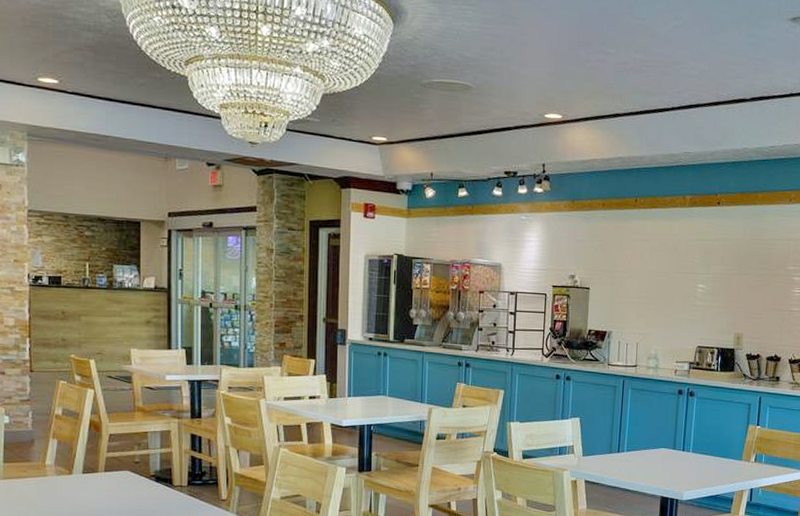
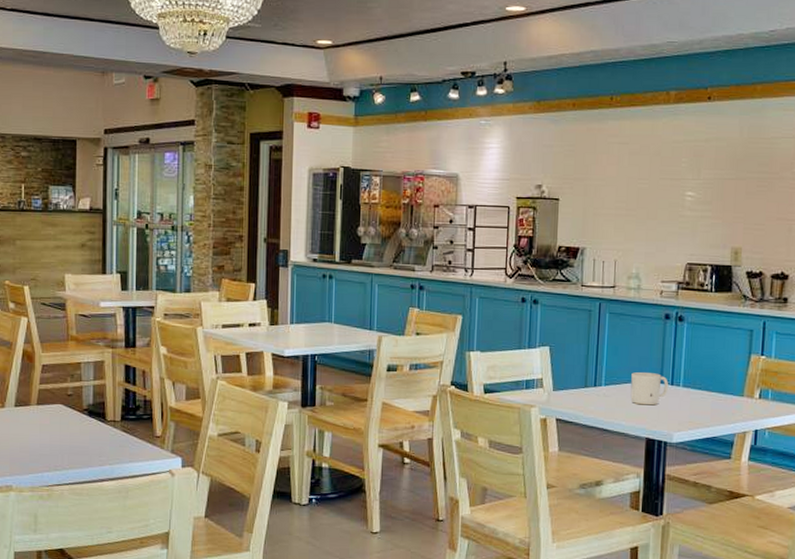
mug: none [648,440,680,469] -> present [630,372,668,406]

